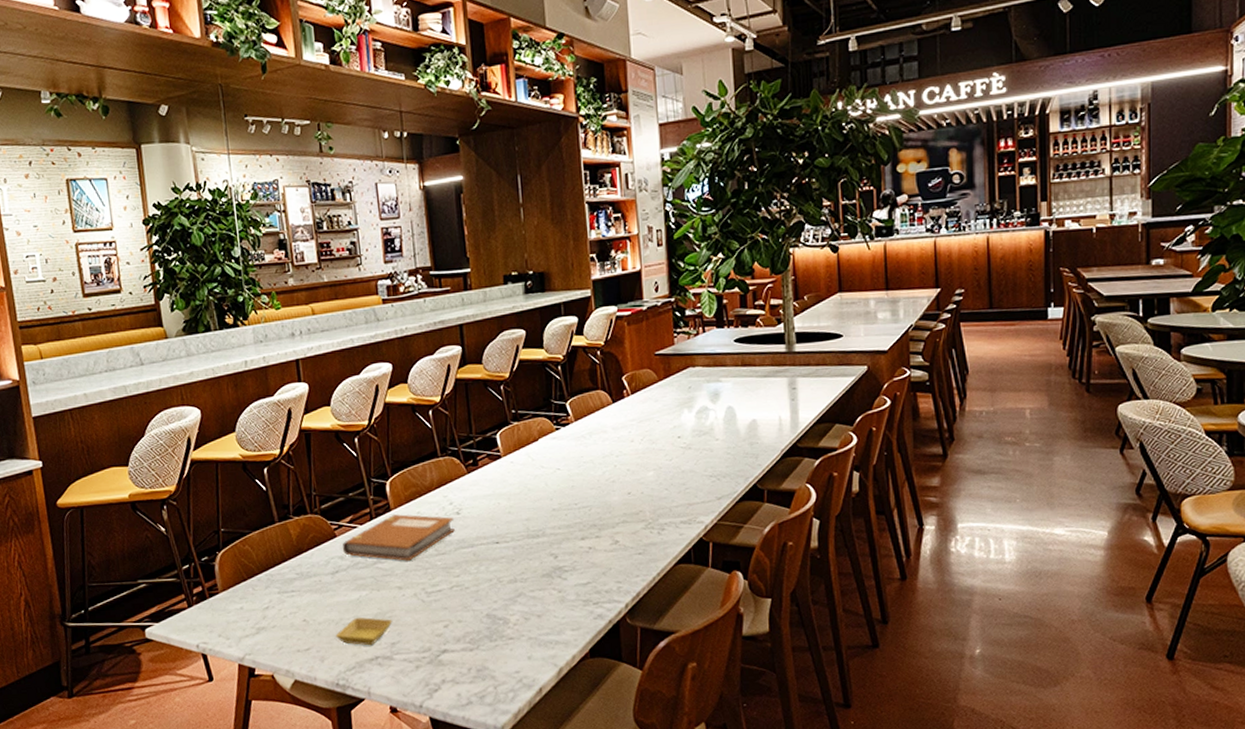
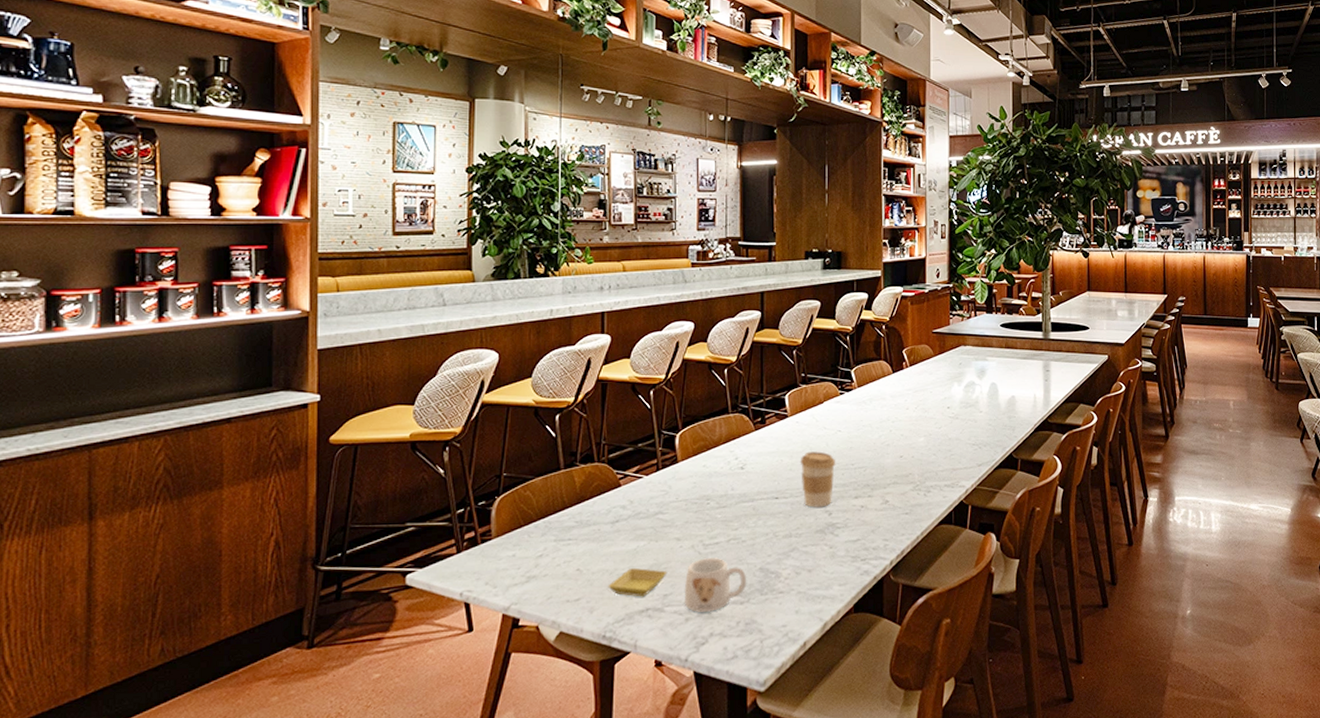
notebook: present [342,513,455,561] -> none [625,465,738,513]
mug: none [411,605,475,660] -> present [684,558,747,612]
coffee cup: none [518,492,558,551] -> present [800,451,836,508]

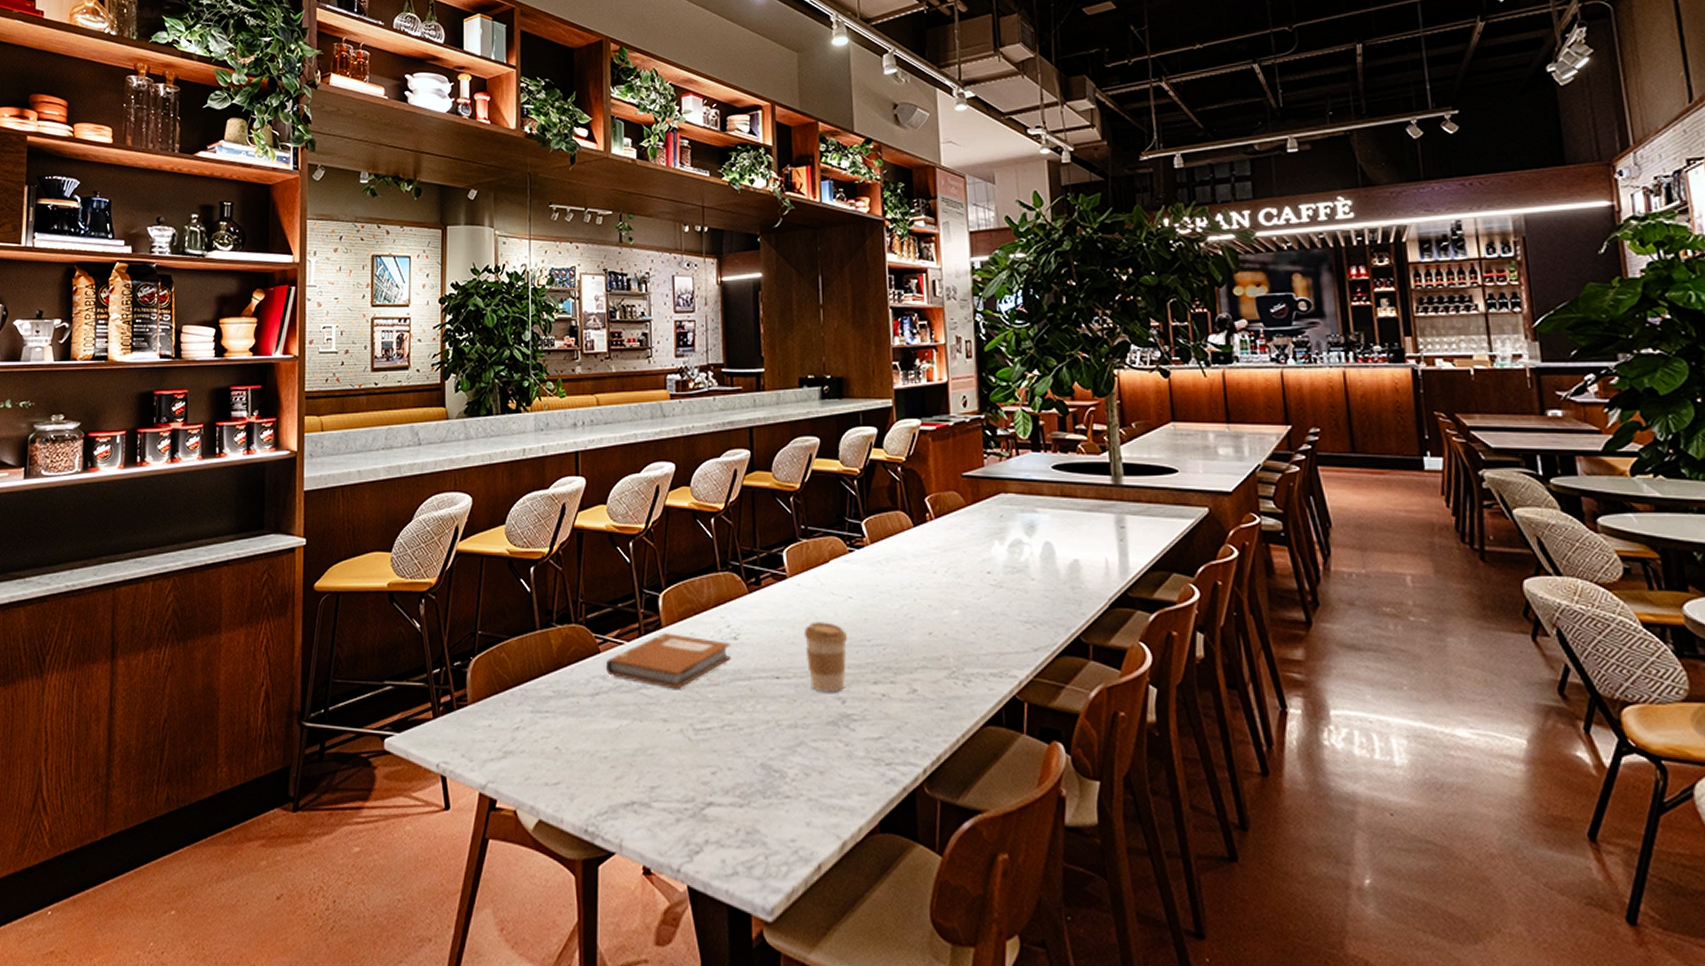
saucer: present [608,567,668,597] -> none [589,750,654,788]
notebook: none [625,465,738,513] -> present [605,632,731,689]
mug: present [684,558,747,612] -> none [673,746,746,813]

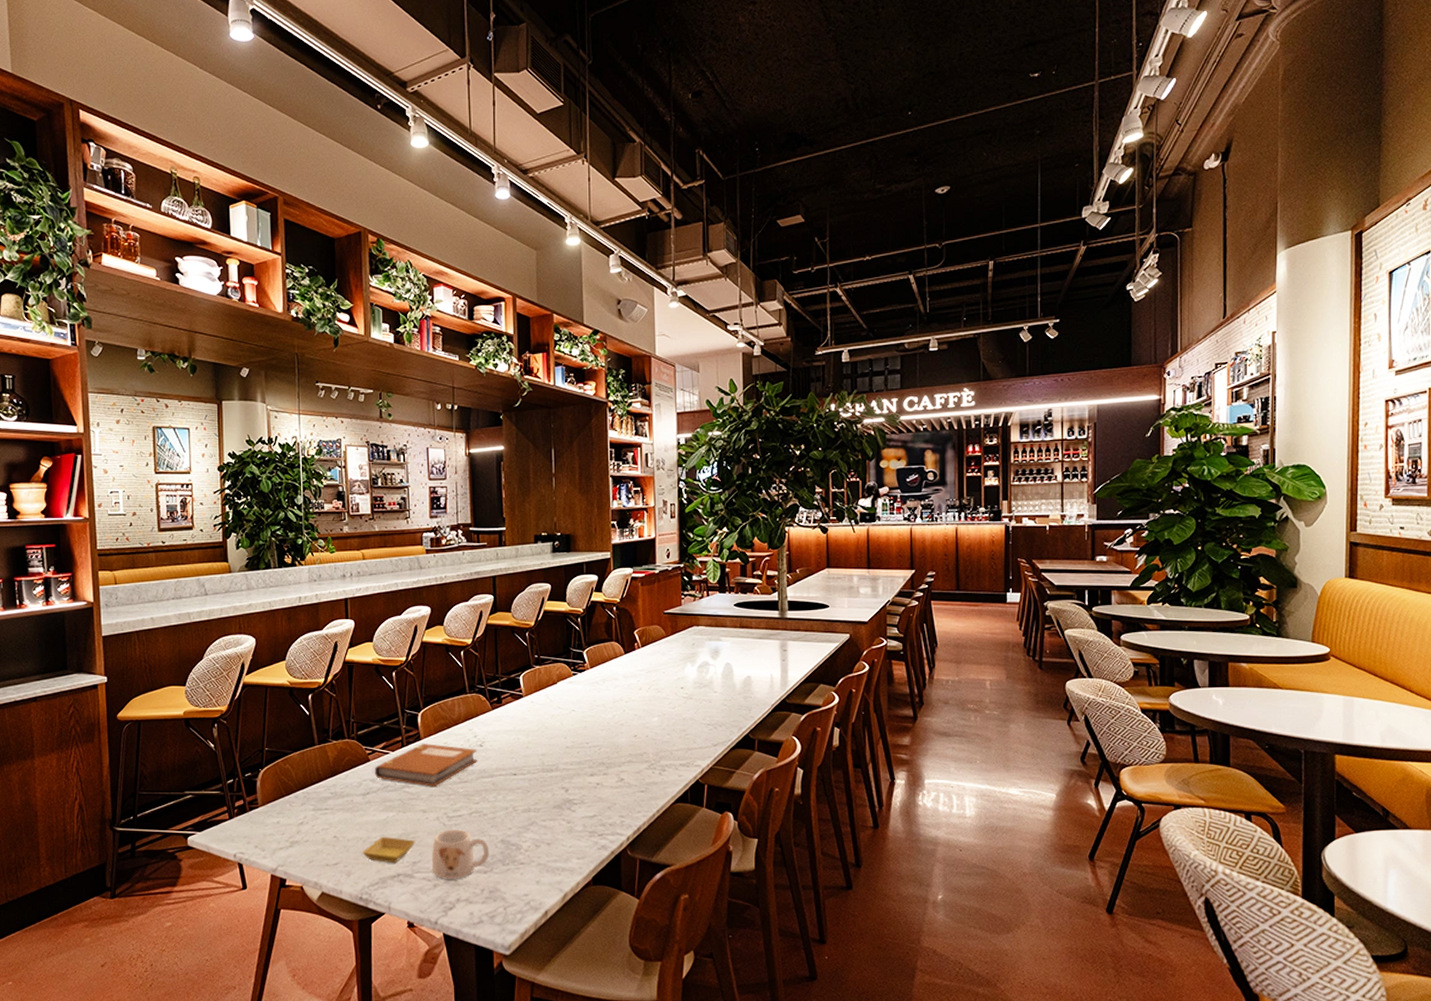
saucer: none [589,750,654,788] -> present [362,836,416,864]
mug: none [673,746,746,813] -> present [431,829,490,879]
coffee cup: present [803,622,848,693] -> none [536,730,571,784]

